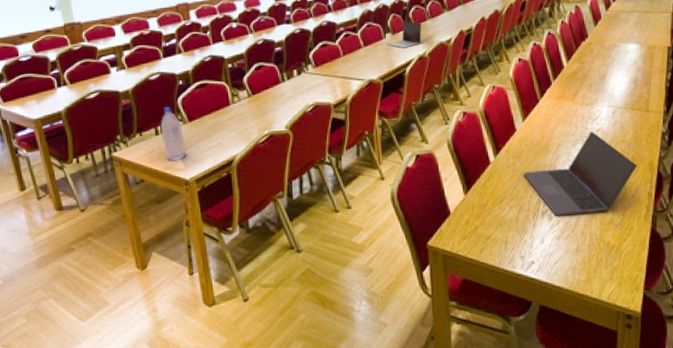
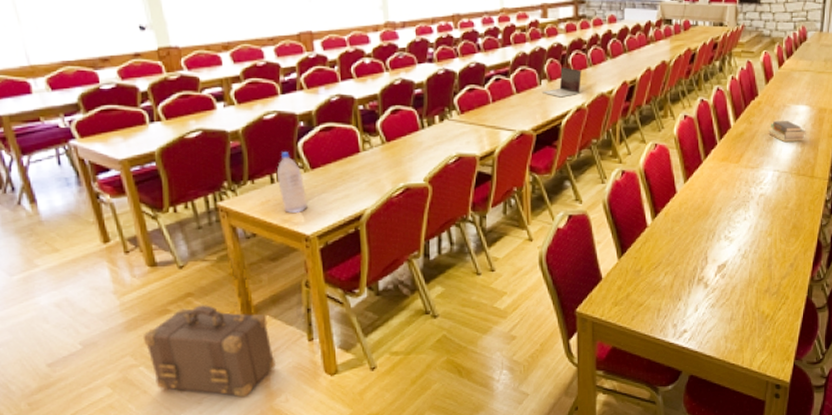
vintage suitcase: none [51,242,163,327] -> present [142,304,277,398]
laptop: present [523,131,638,216] -> none [681,196,798,284]
books: none [599,59,638,80] -> present [767,121,806,143]

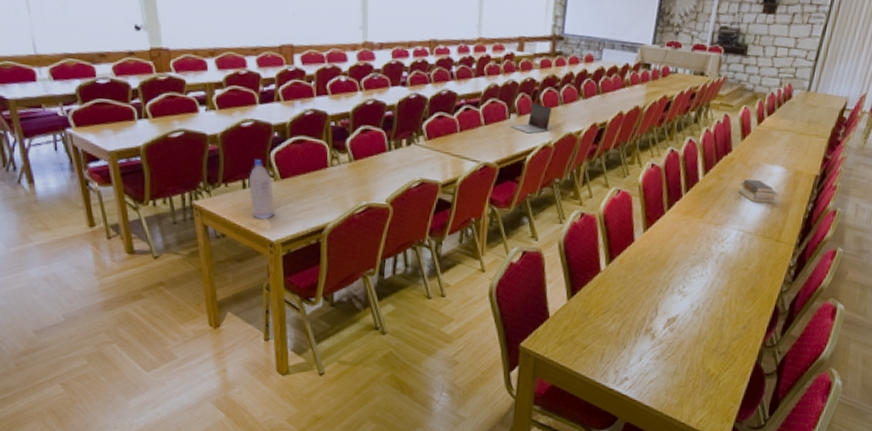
vintage suitcase: present [142,304,277,398] -> none [117,294,234,385]

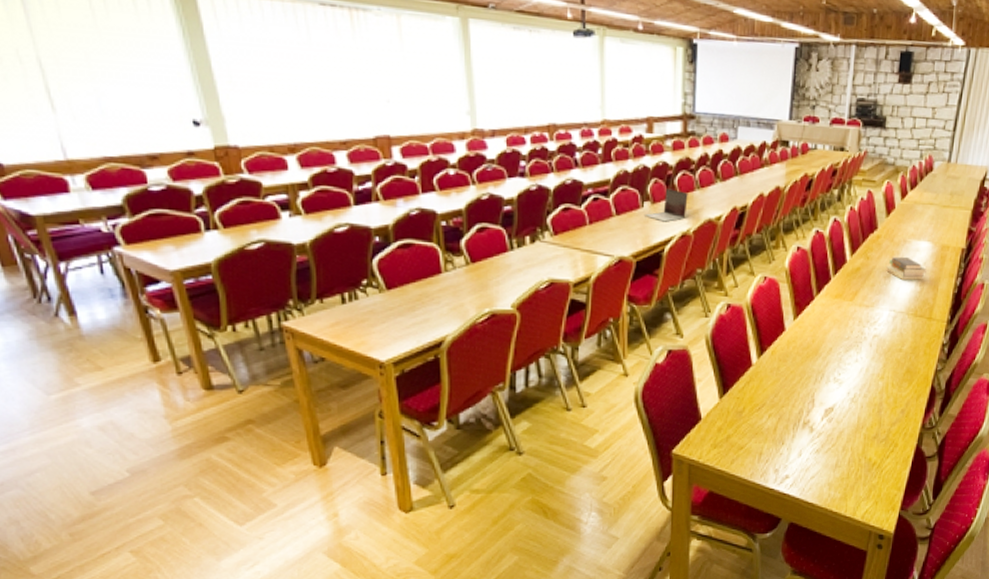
water bottle: present [248,159,275,219] -> none [348,269,382,337]

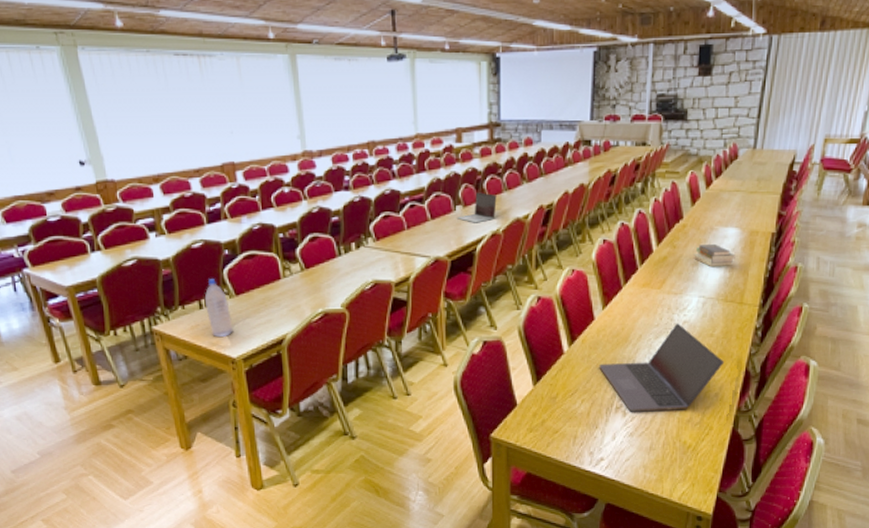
water bottle: none [348,269,382,337] -> present [204,279,233,337]
laptop: none [788,337,912,428] -> present [599,323,725,412]

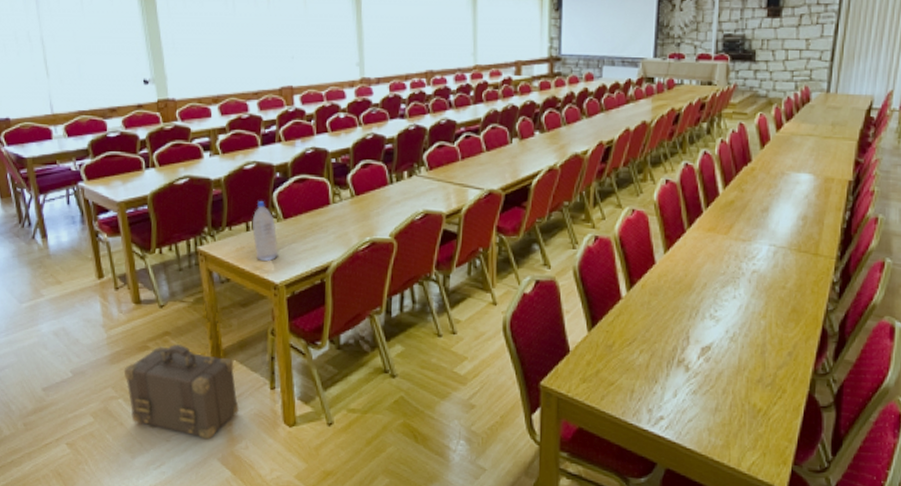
vintage suitcase: none [91,420,208,507] -> present [124,343,240,440]
laptop: present [457,192,497,223] -> none [513,126,555,157]
laptop: present [599,323,725,412] -> none [660,272,799,369]
books: present [692,245,735,267] -> none [762,190,809,214]

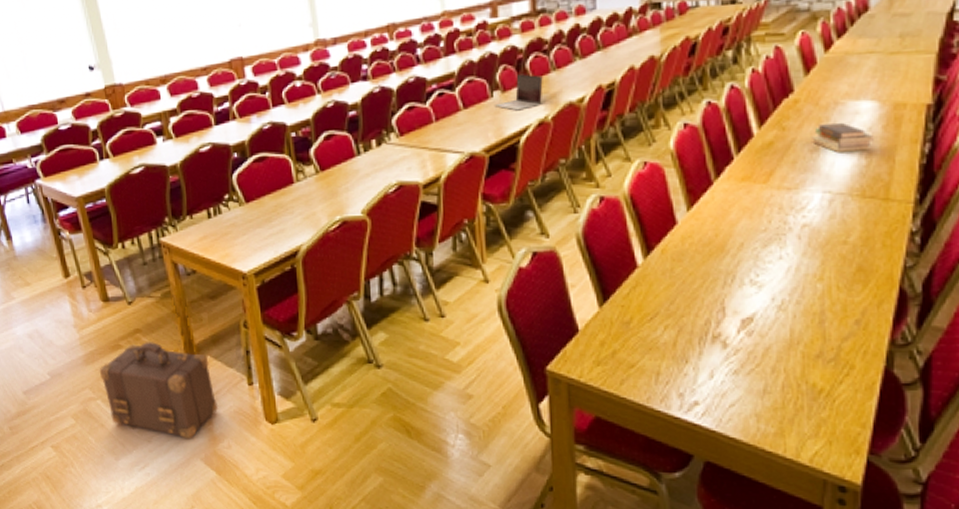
water bottle: present [252,201,278,261] -> none [213,185,244,249]
laptop: none [513,126,555,157] -> present [495,74,543,111]
books: none [762,190,809,214] -> present [810,123,874,153]

